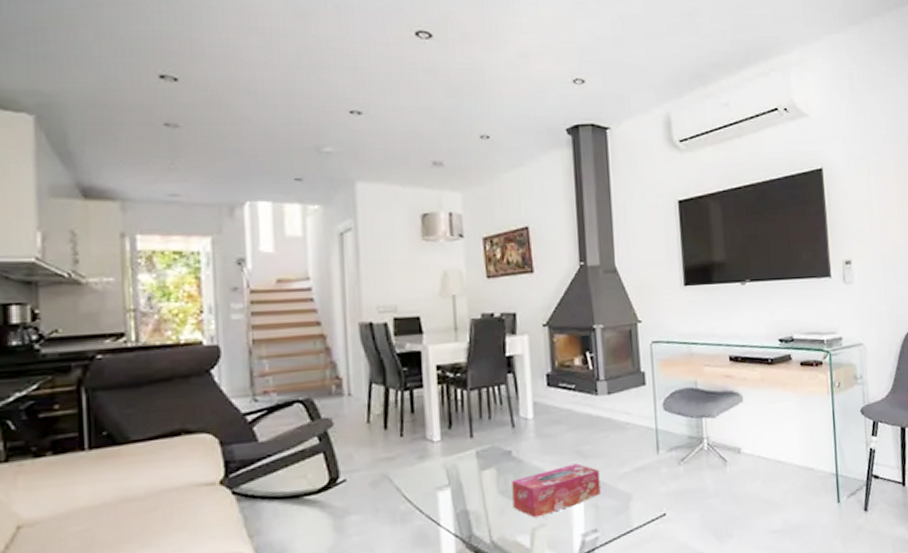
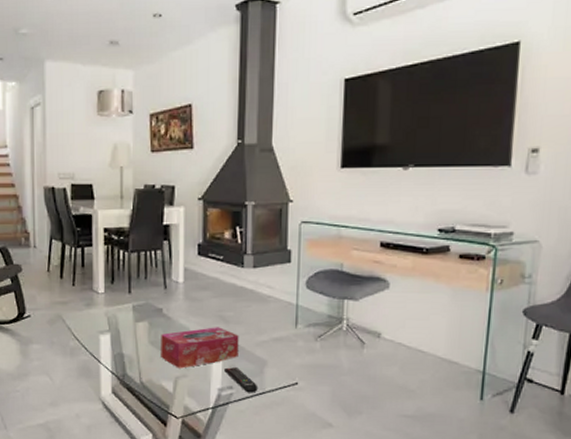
remote control: none [587,507,625,534] -> present [224,367,258,393]

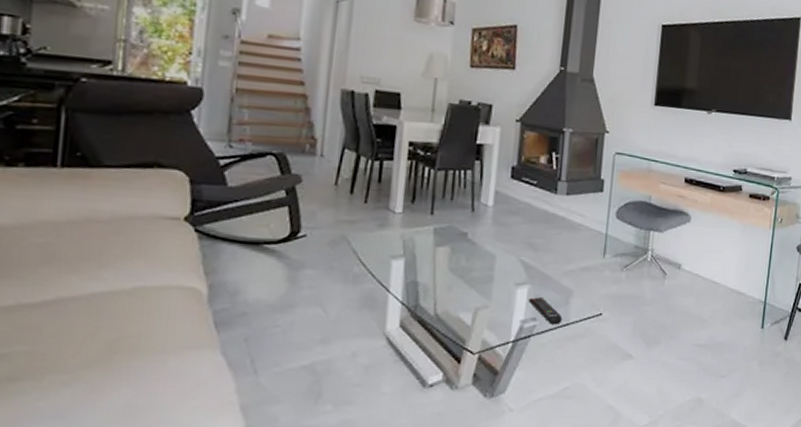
tissue box: present [161,327,239,369] -> none [461,254,547,299]

